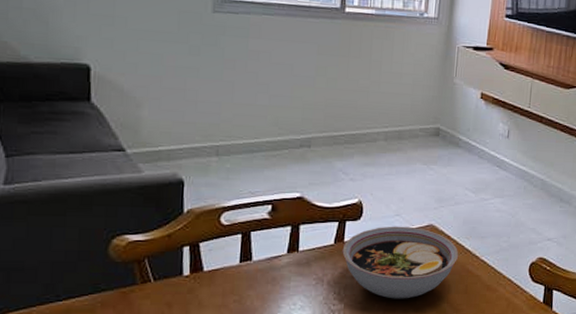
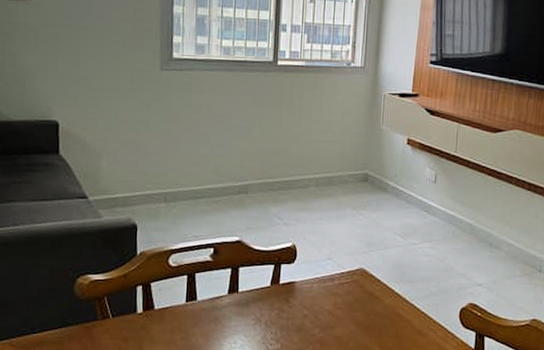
bowl: present [342,226,459,299] -> none [278,269,389,341]

